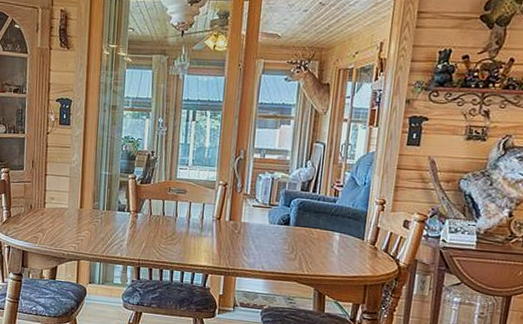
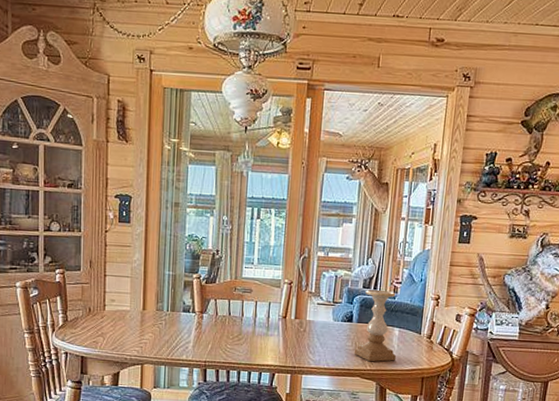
candle holder: none [290,192,337,267] -> present [354,289,396,362]

